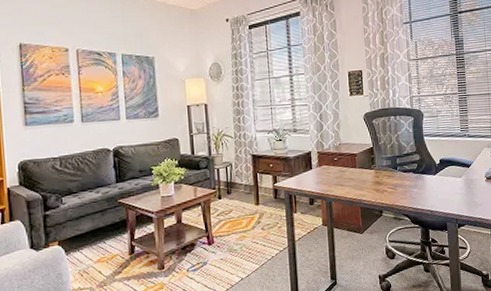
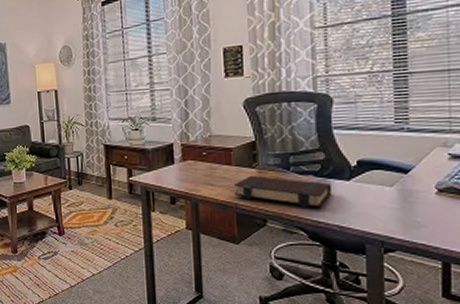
book: none [358,175,425,198] -> present [233,175,333,208]

